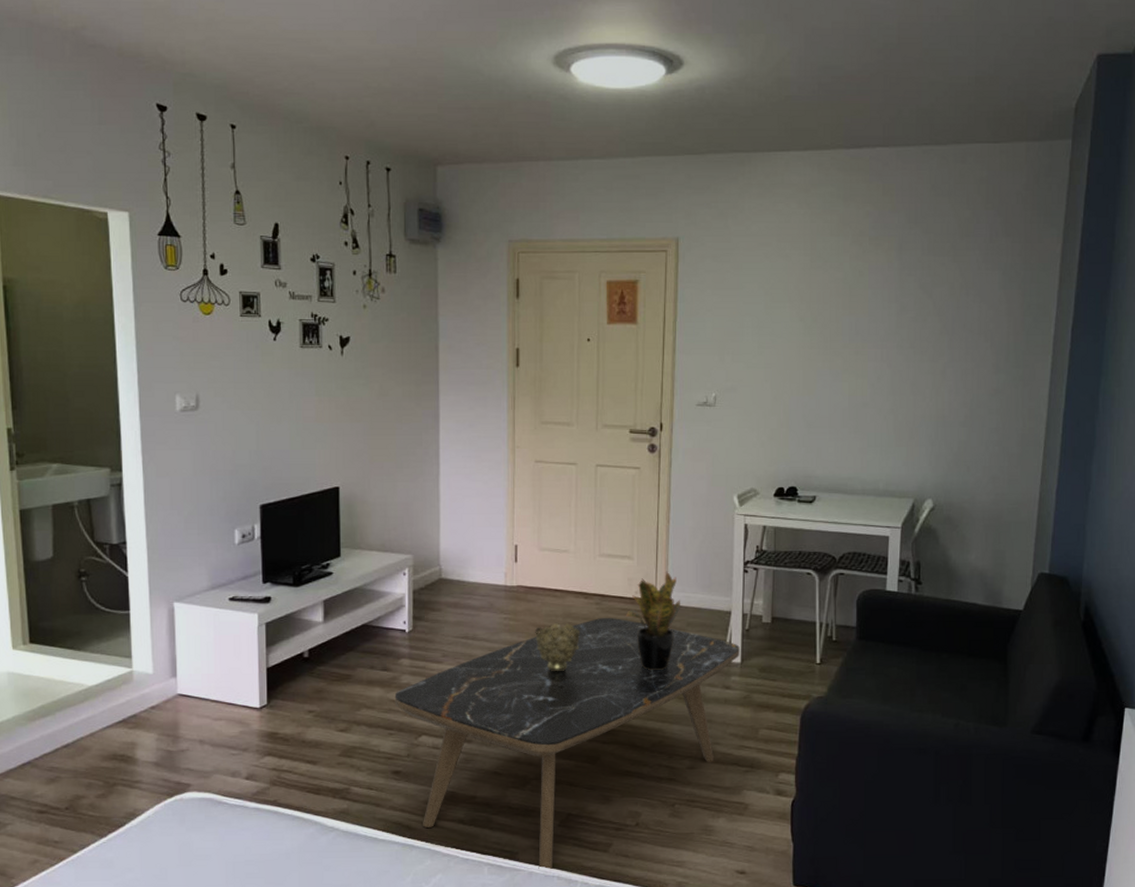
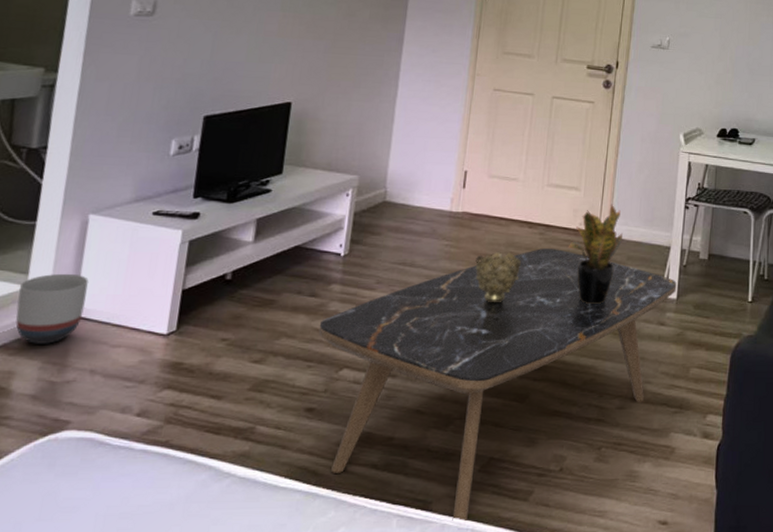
planter: none [127,656,184,719] -> present [15,273,89,344]

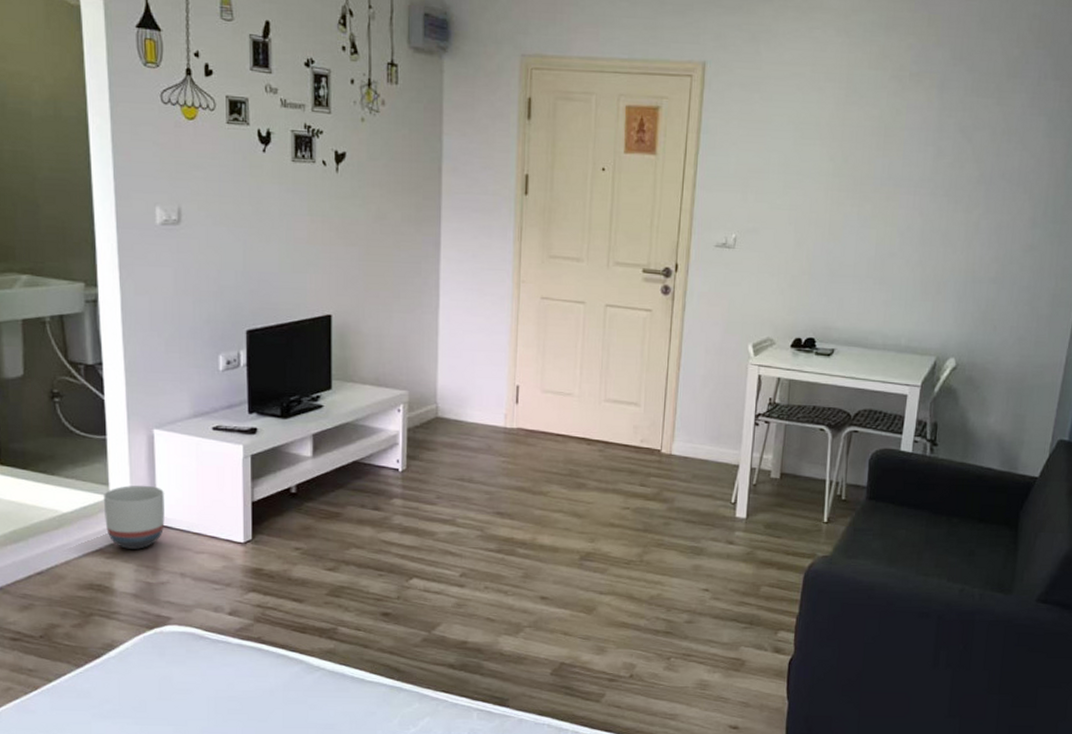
coffee table: present [318,248,677,521] -> none [385,466,746,717]
decorative bowl: present [475,252,522,303] -> none [534,469,582,520]
potted plant: present [567,204,623,305] -> none [629,420,687,523]

